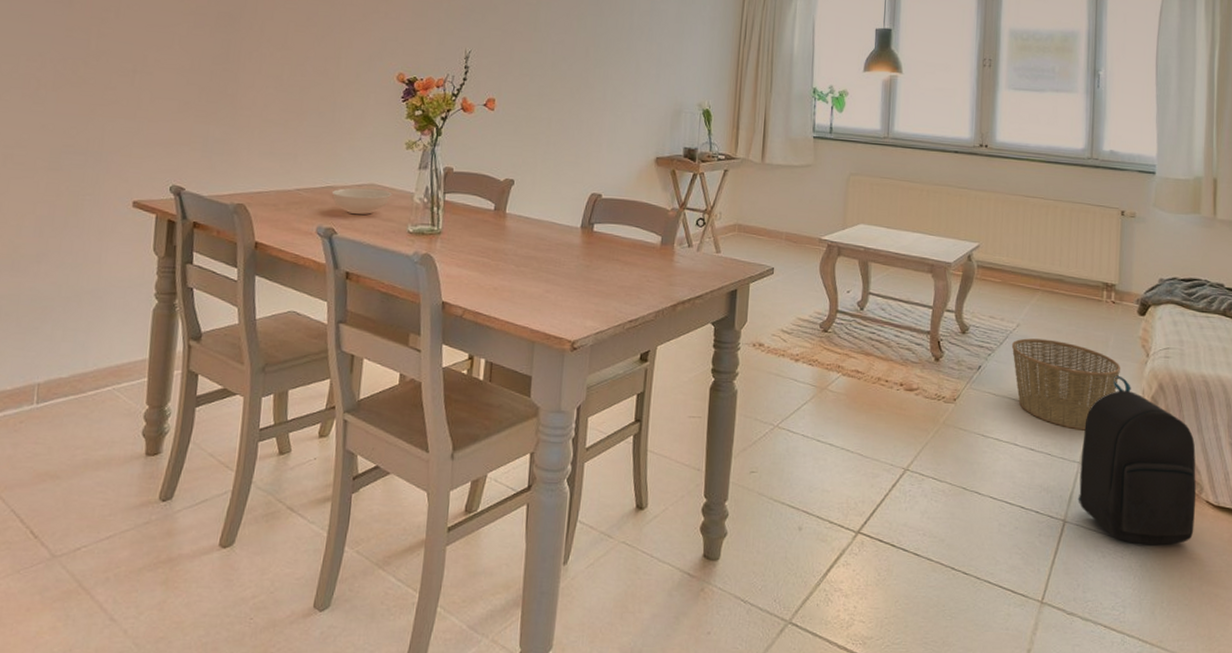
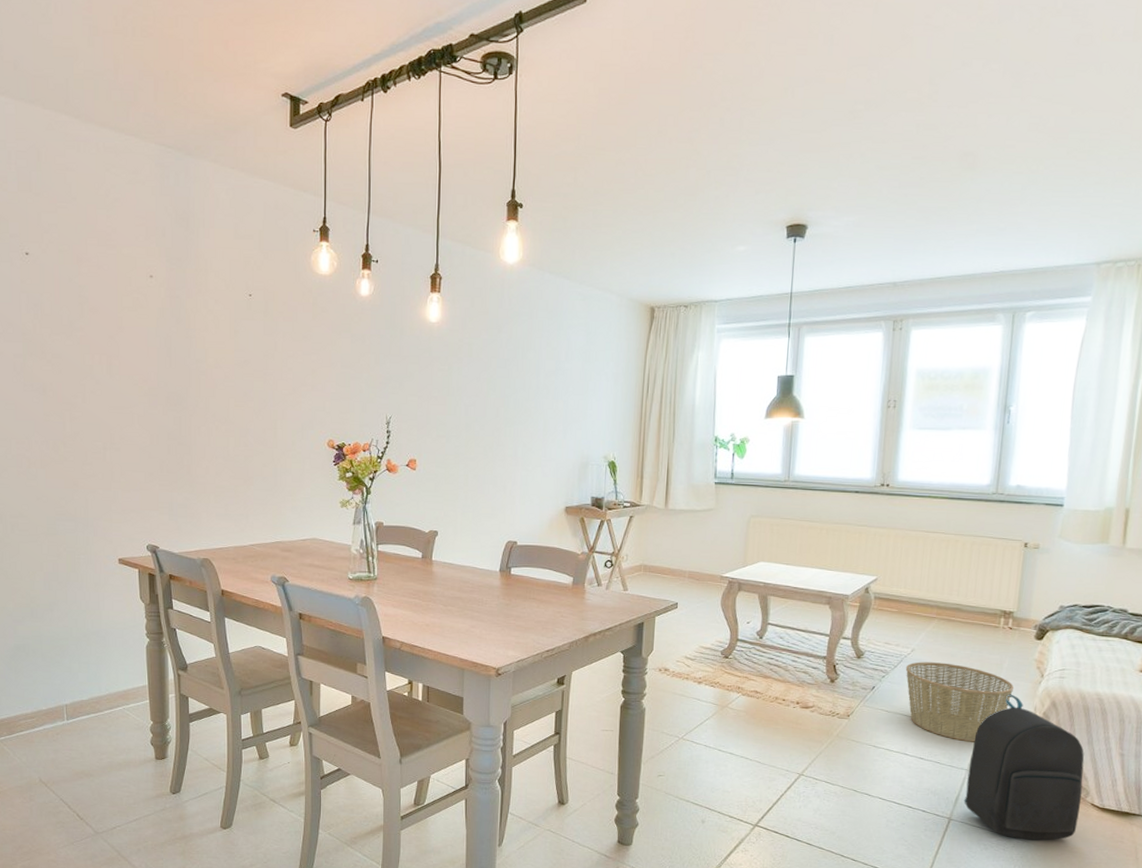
bowl: present [331,187,392,215] -> none [280,542,332,566]

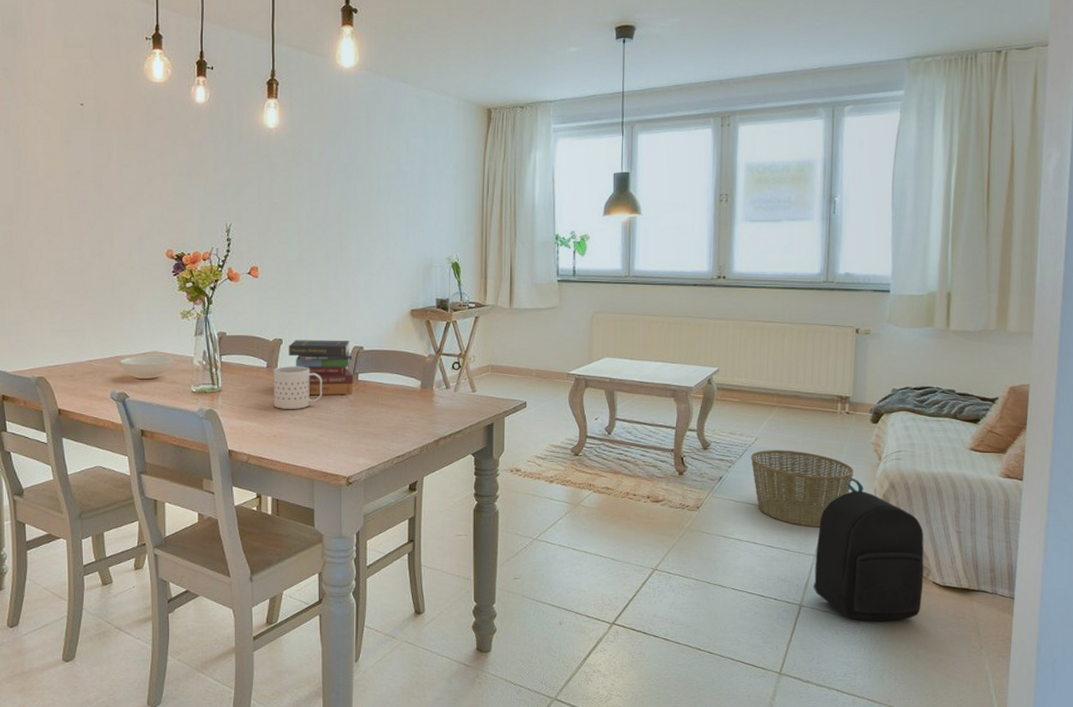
bowl: none [280,542,332,566] -> present [120,356,174,380]
mug: none [427,557,476,601] -> present [273,366,323,410]
books: none [444,532,507,588] -> present [289,340,354,396]

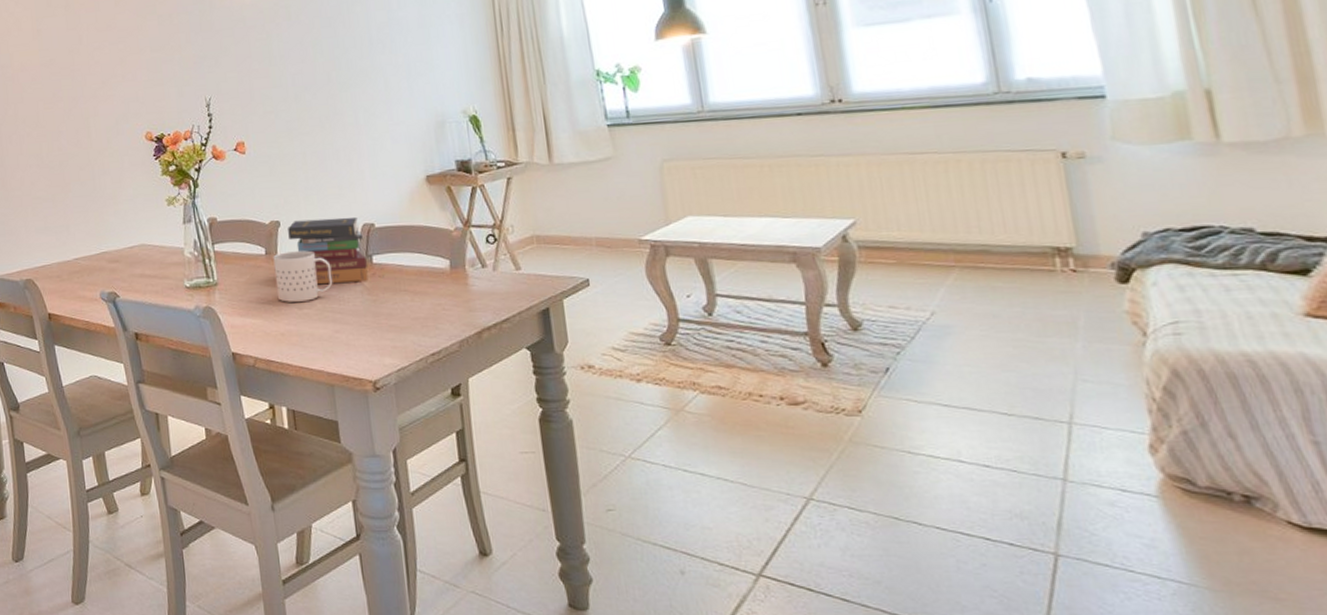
bowl: present [120,356,174,380] -> none [107,248,163,277]
basket: present [750,450,854,528] -> none [928,327,1104,438]
backpack: present [813,478,924,622] -> none [1061,364,1275,583]

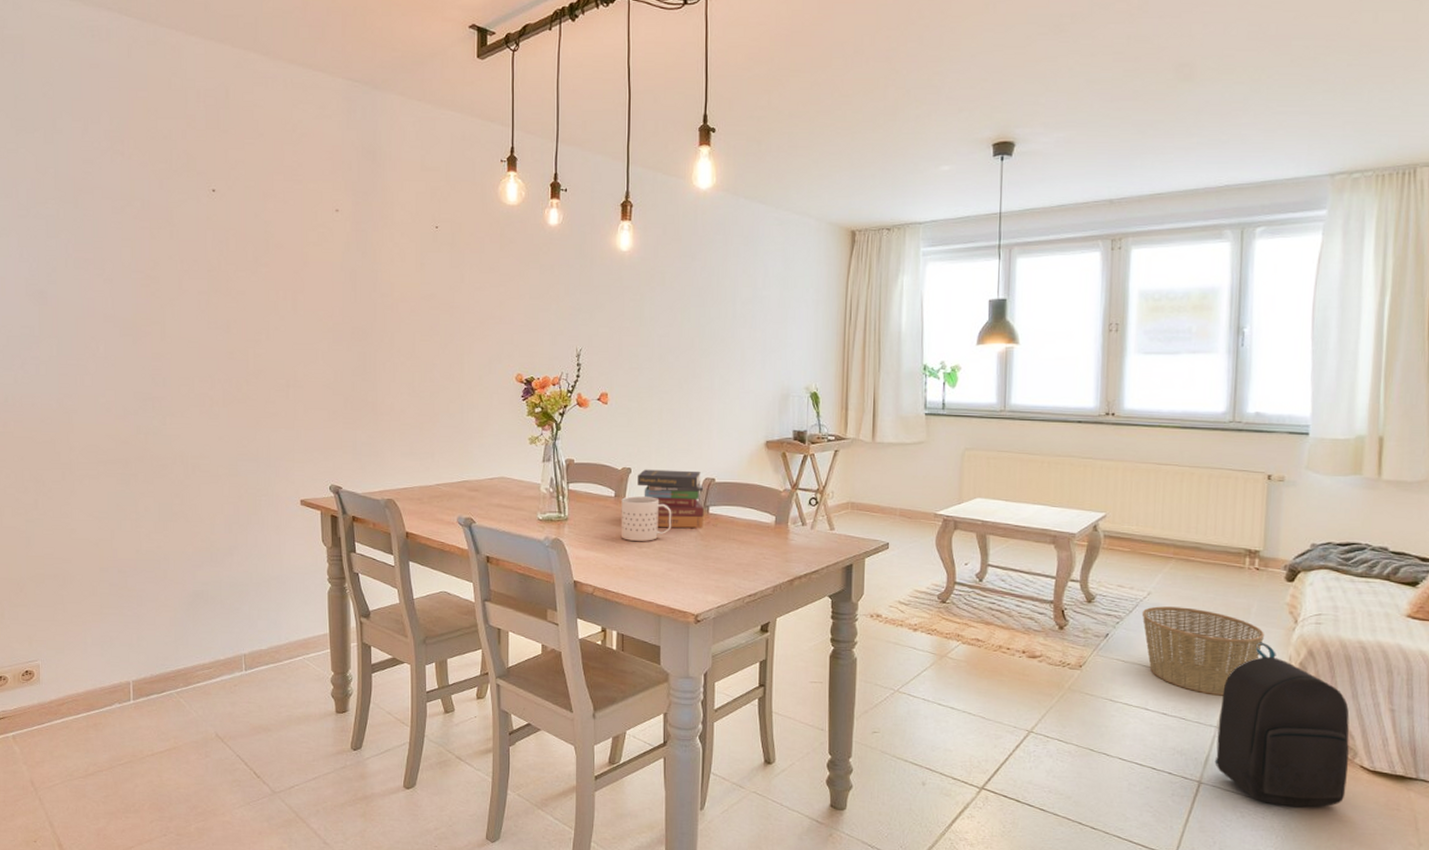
basket: none [928,327,1104,438] -> present [1141,606,1264,696]
backpack: none [1061,364,1275,583] -> present [1214,642,1350,808]

